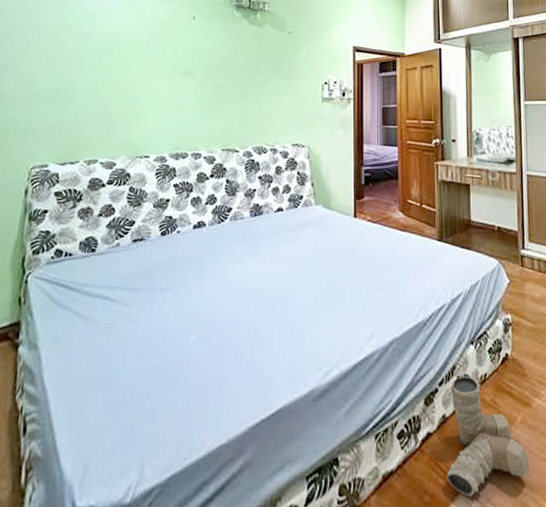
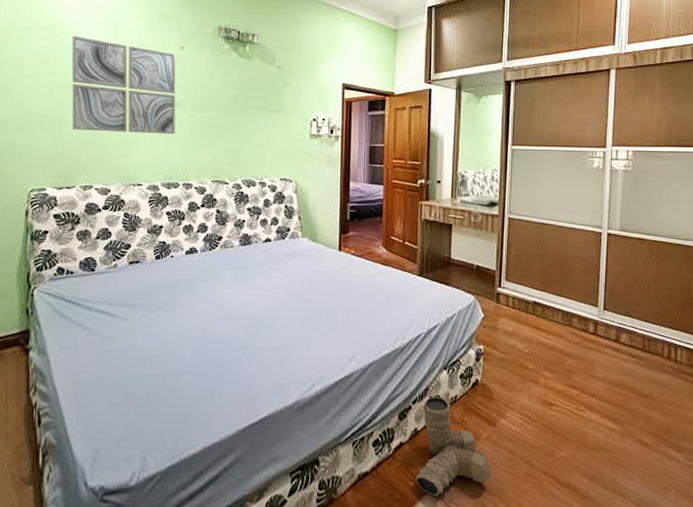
wall art: none [79,9,187,104] -> present [71,35,176,135]

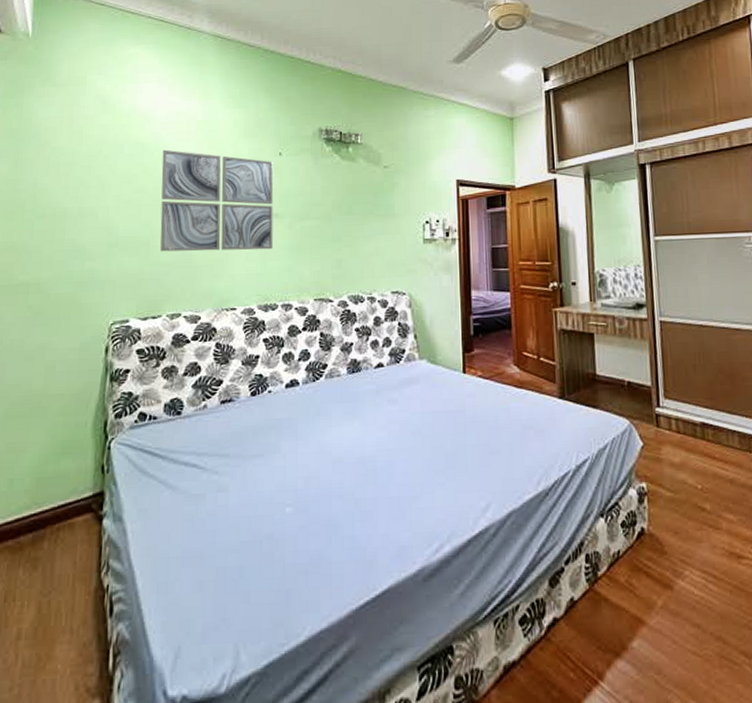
boots: present [415,397,491,497] -> none [576,553,674,693]

